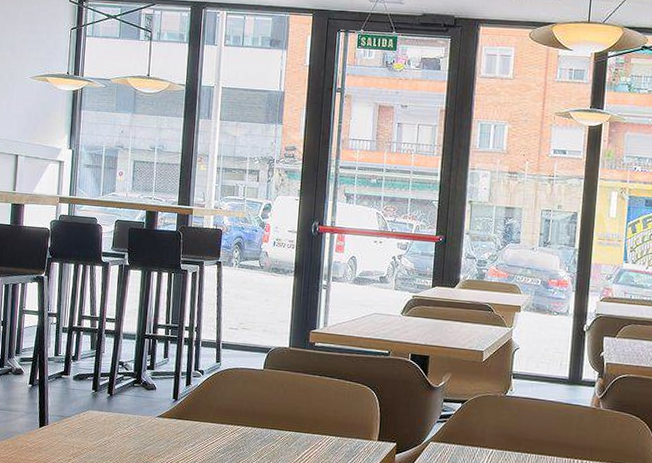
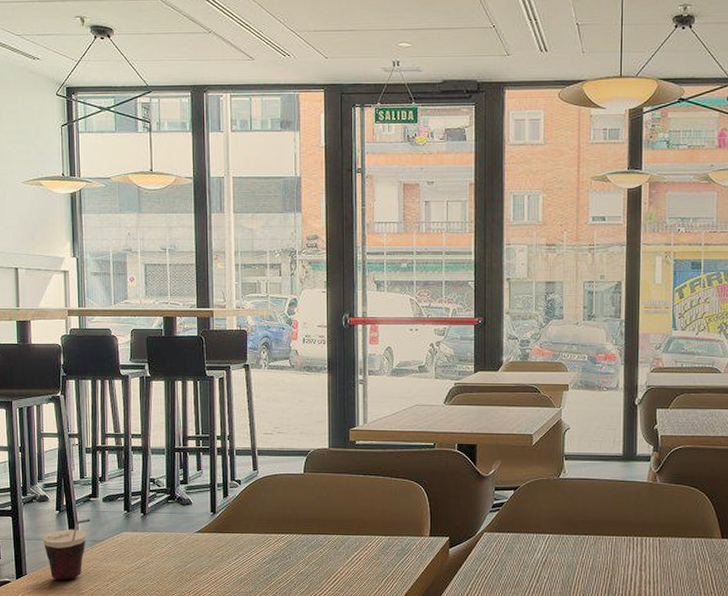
cup: none [14,394,60,451] -> present [42,519,90,580]

